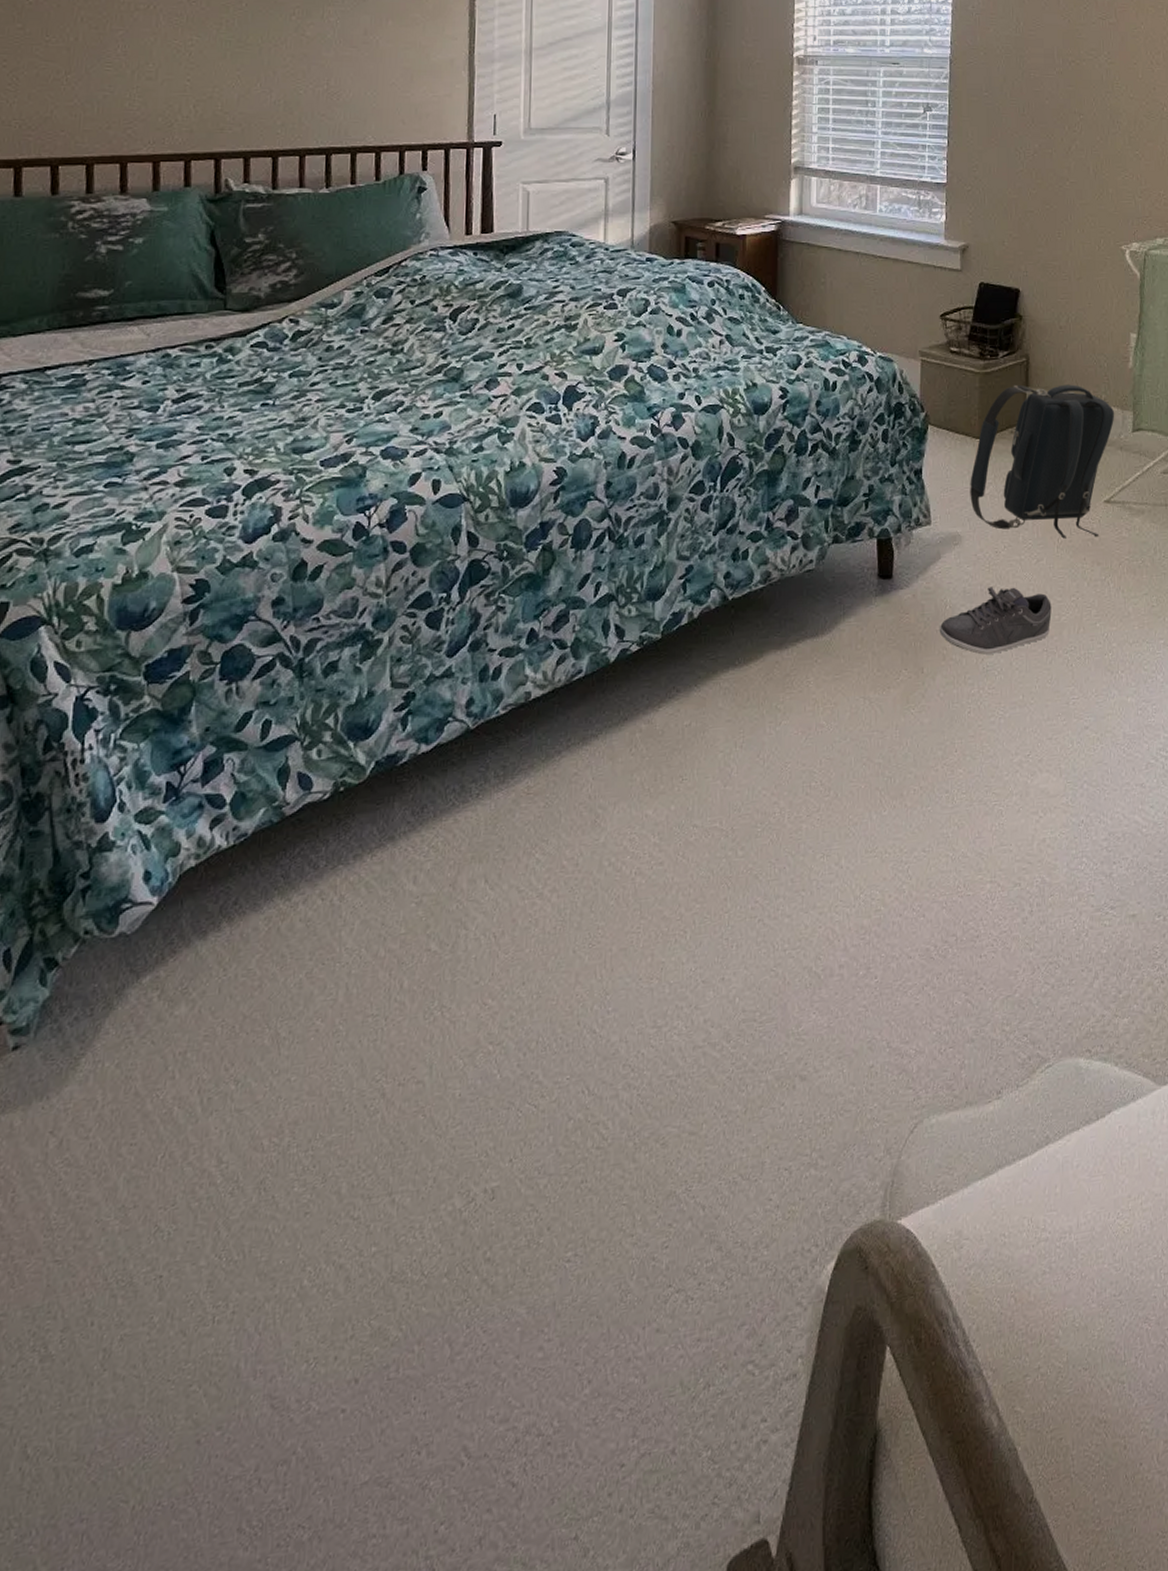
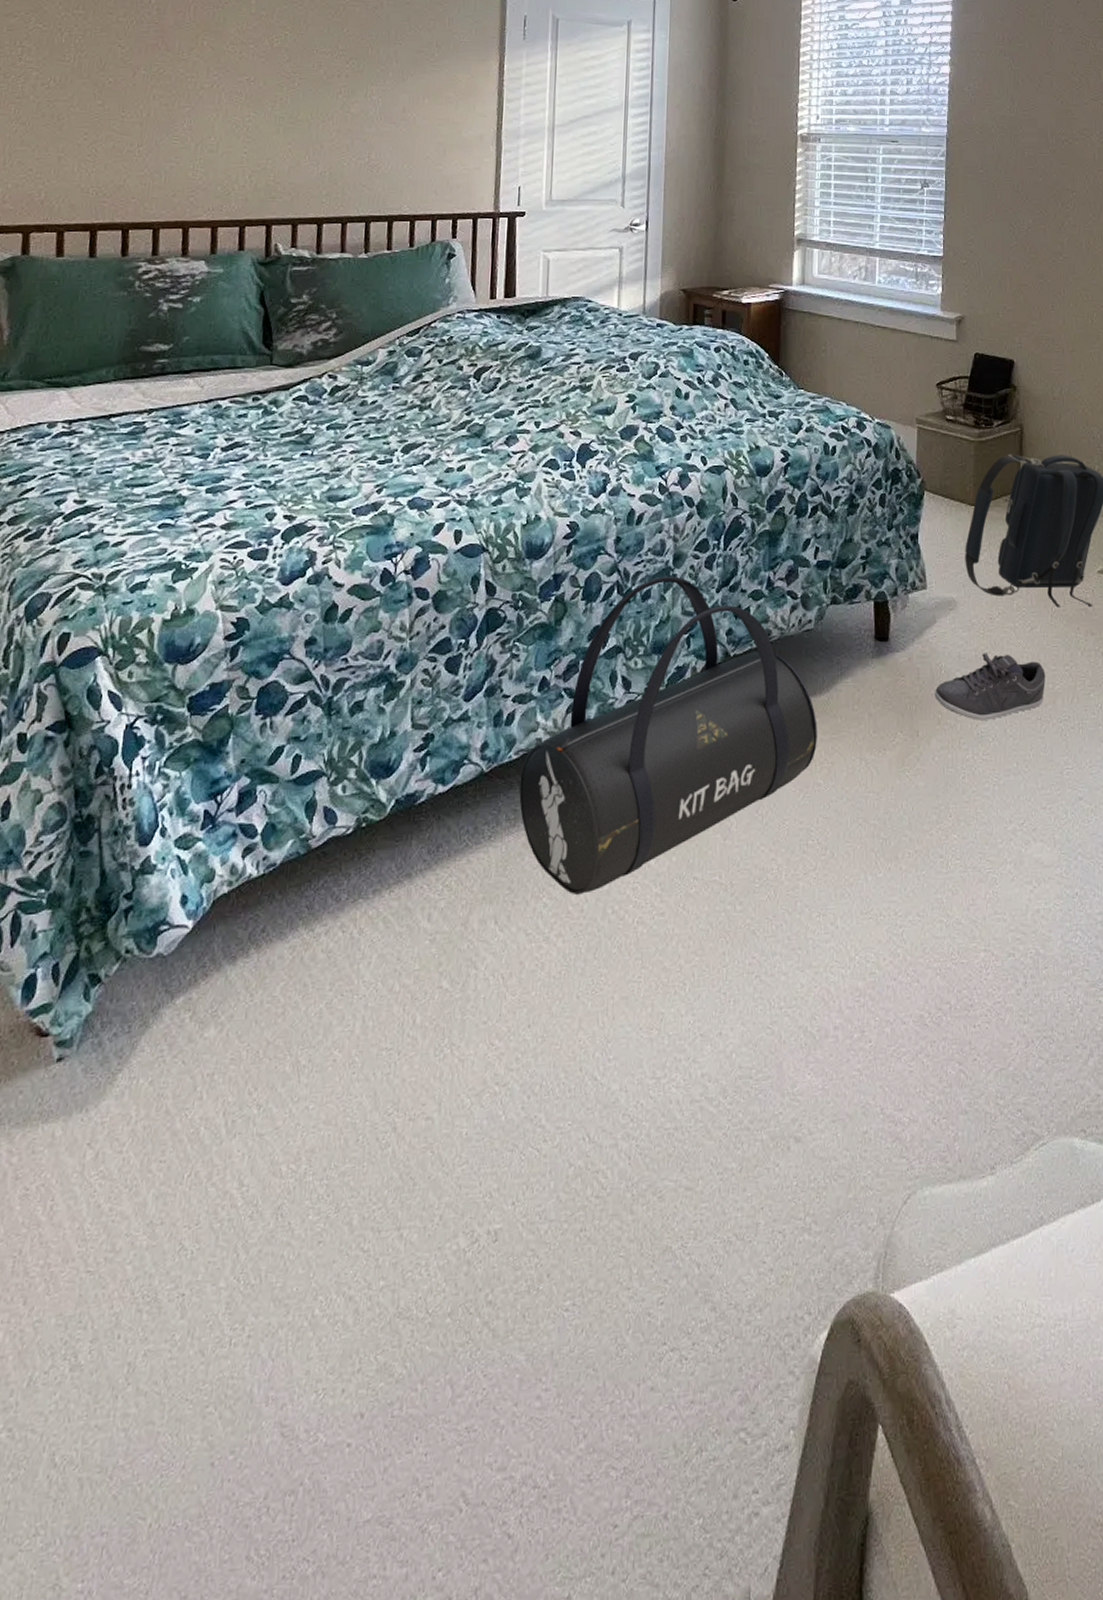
duffel bag: none [508,519,820,850] -> present [519,575,817,896]

